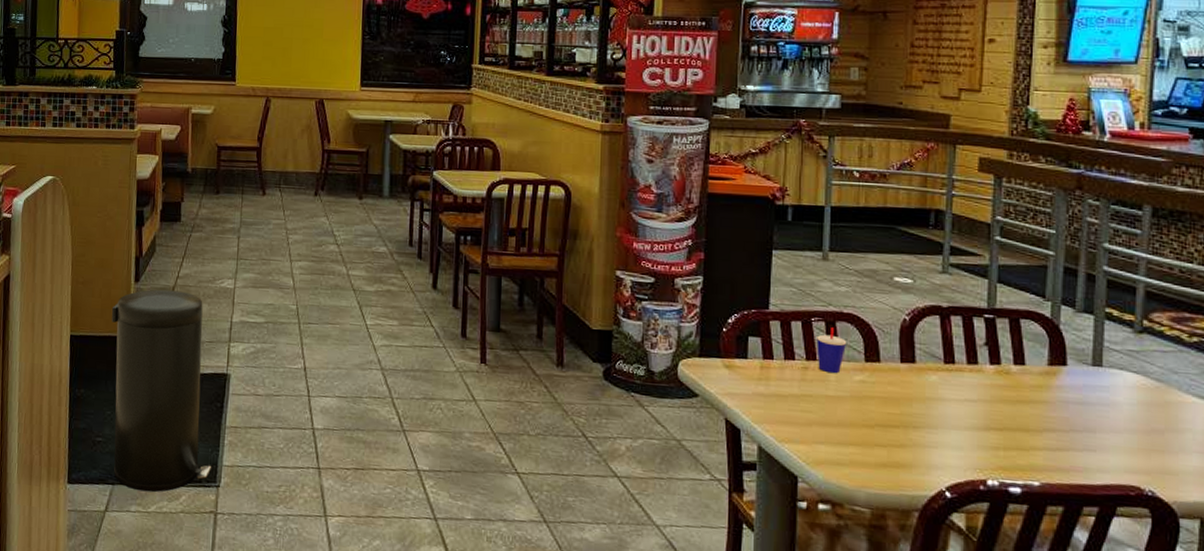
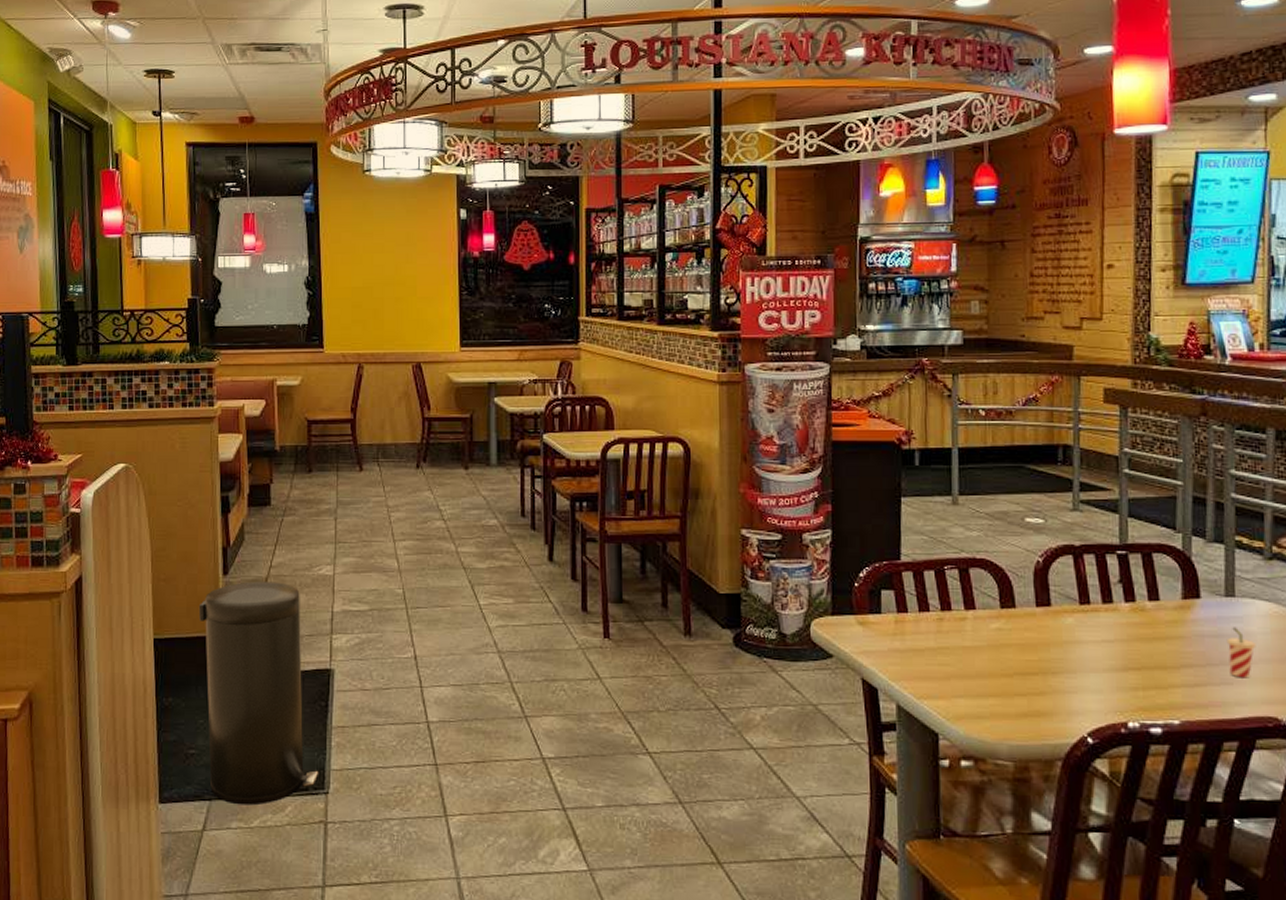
beverage cup: present [816,327,846,373] -> none [950,575,981,622]
beverage cup: none [1091,396,1122,447] -> present [1226,627,1256,678]

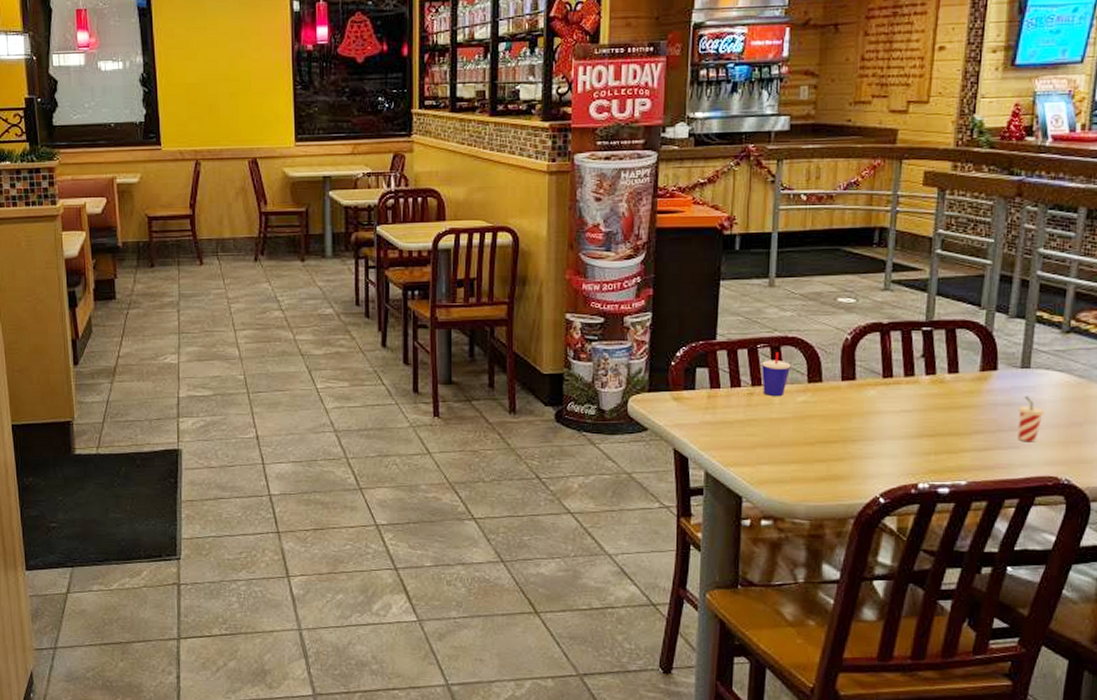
pedal bin: present [198,581,319,805] -> none [52,371,171,571]
beverage cup: none [950,575,981,622] -> present [762,352,790,396]

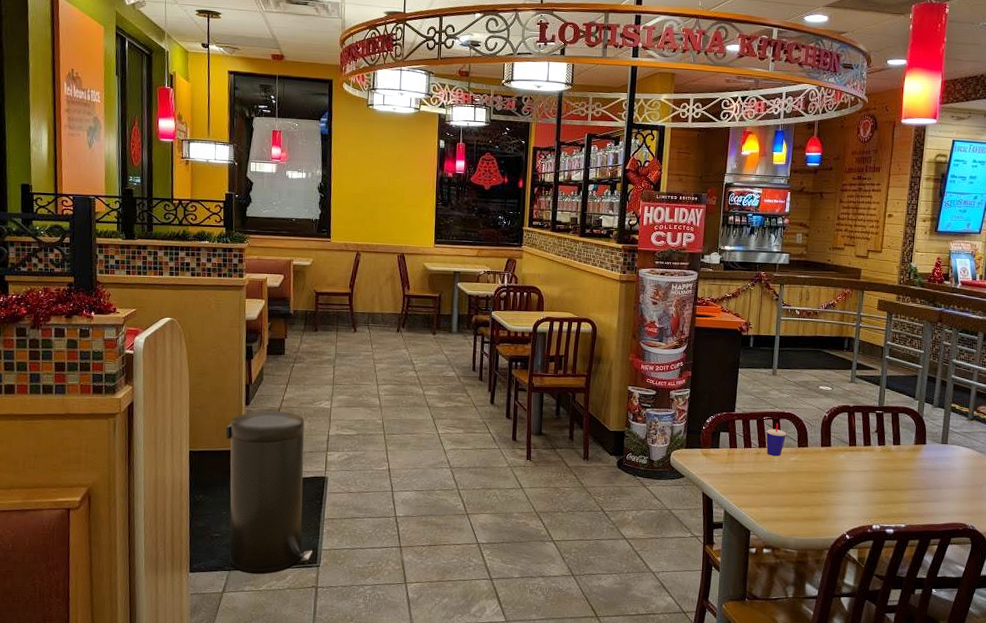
pedal bin: none [52,371,171,571] -> present [225,411,313,575]
beverage cup: present [1017,396,1045,442] -> none [939,464,957,498]

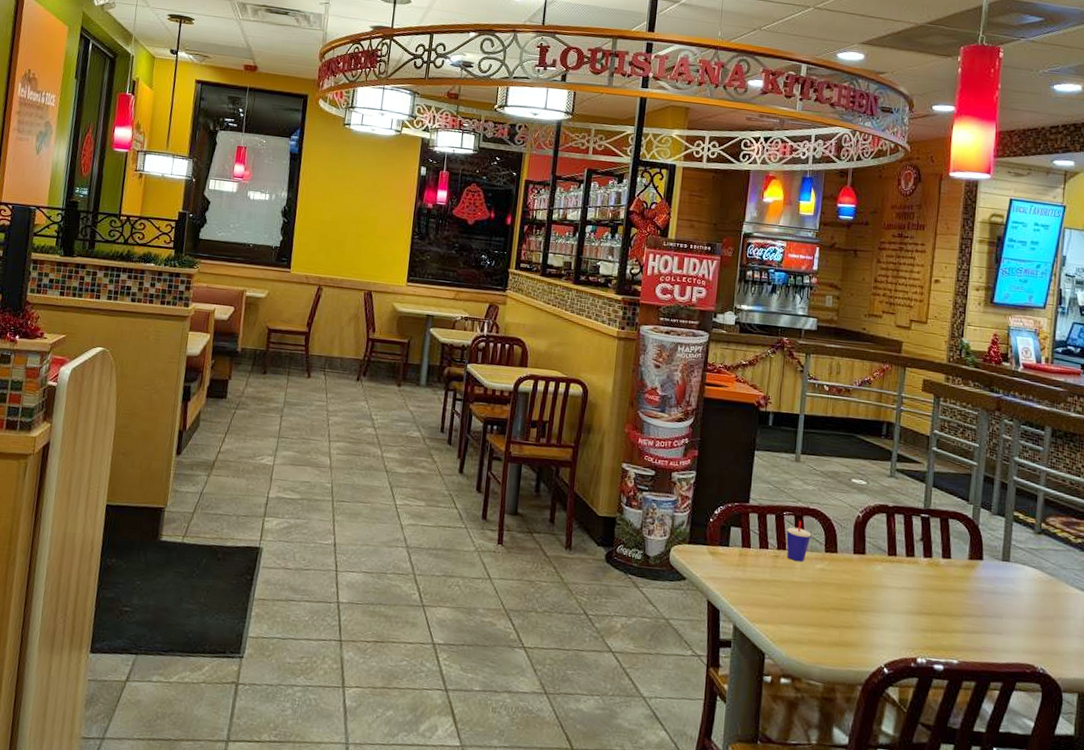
pedal bin: present [225,411,313,575] -> none [138,463,242,662]

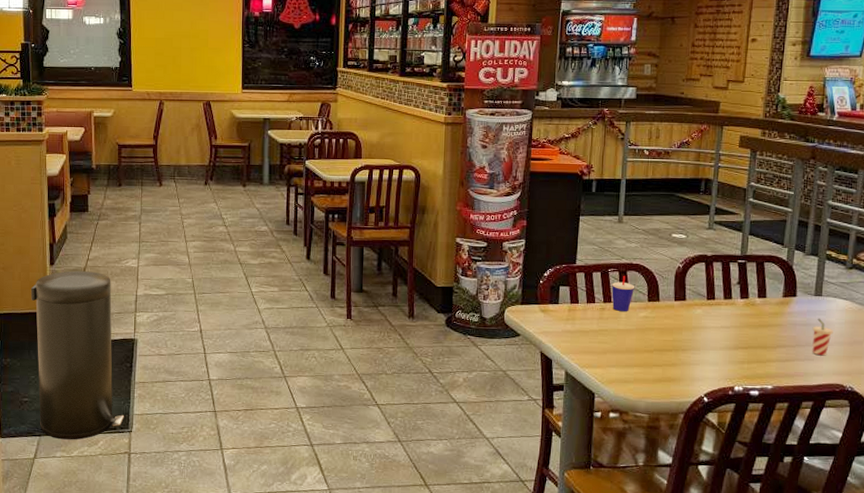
pedal bin: none [138,463,242,662] -> present [30,271,125,440]
beverage cup: none [1000,586,1023,631] -> present [812,318,834,356]

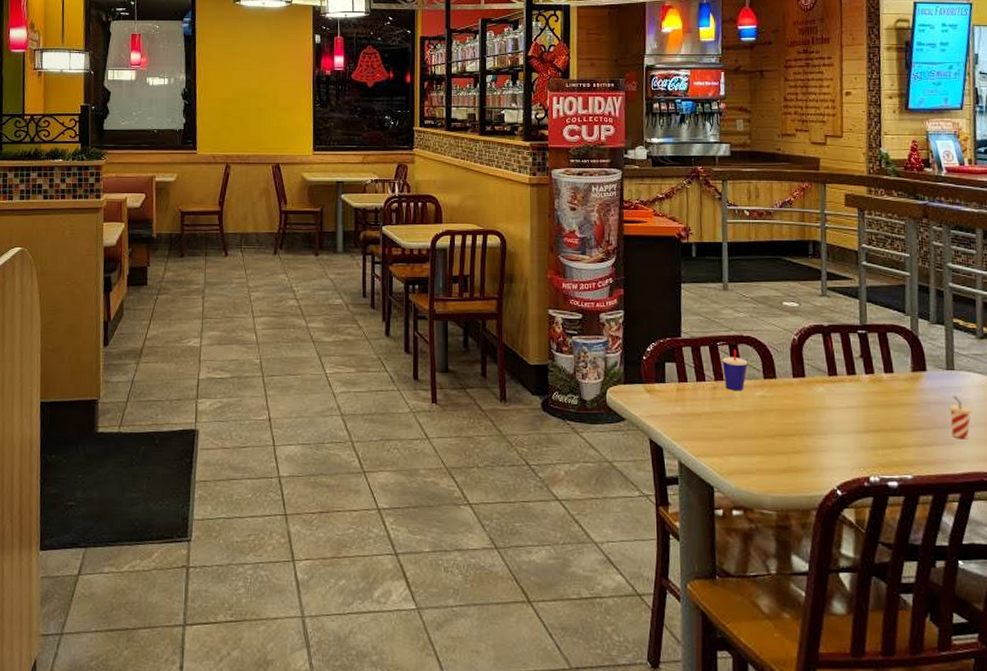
pedal bin: present [30,271,125,440] -> none [81,352,183,552]

